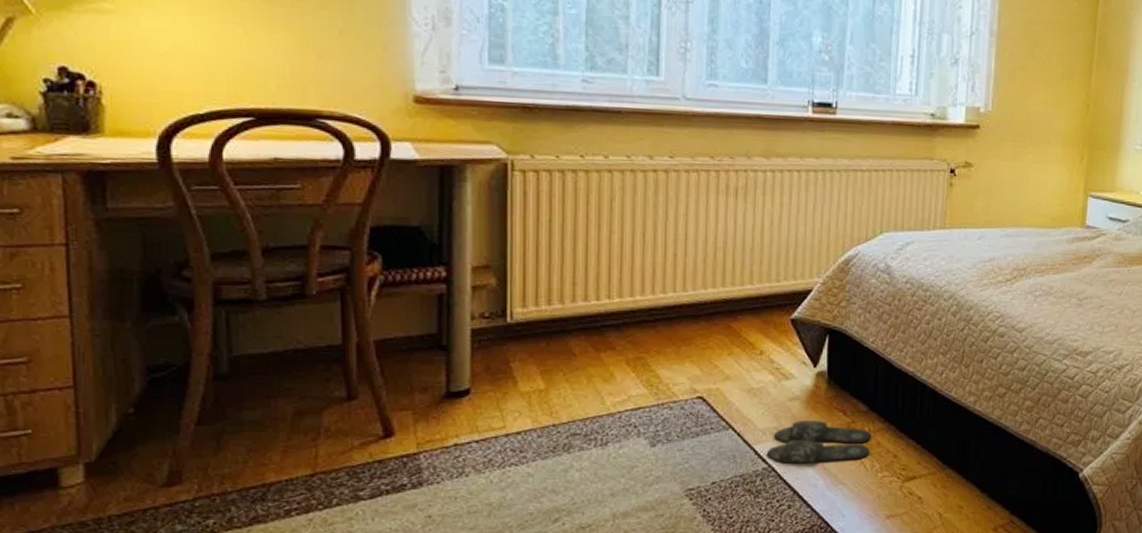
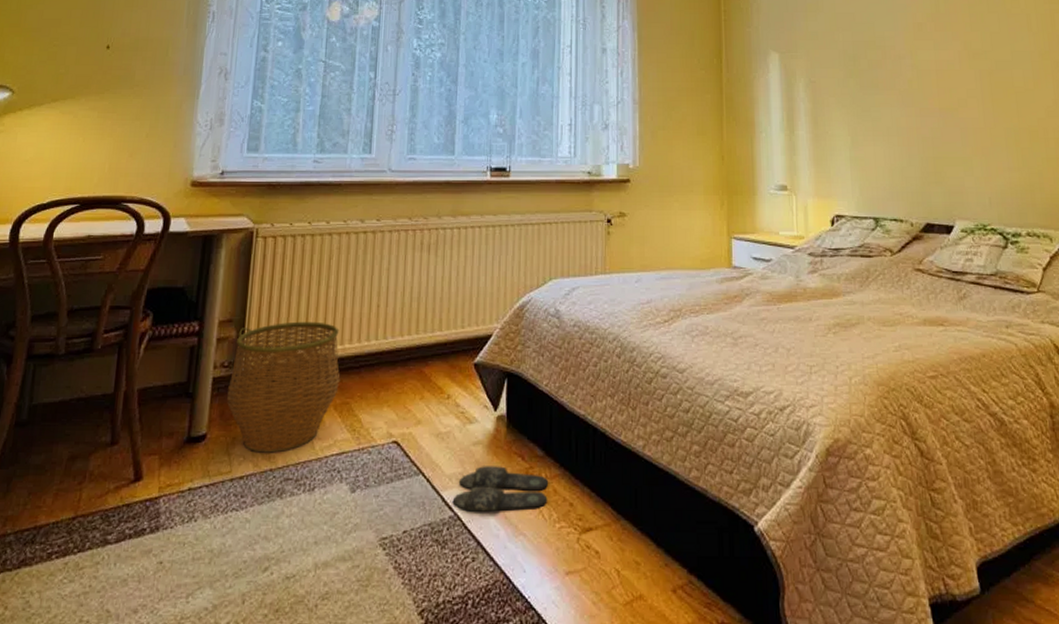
basket: none [491,269,632,408] -> present [226,321,341,453]

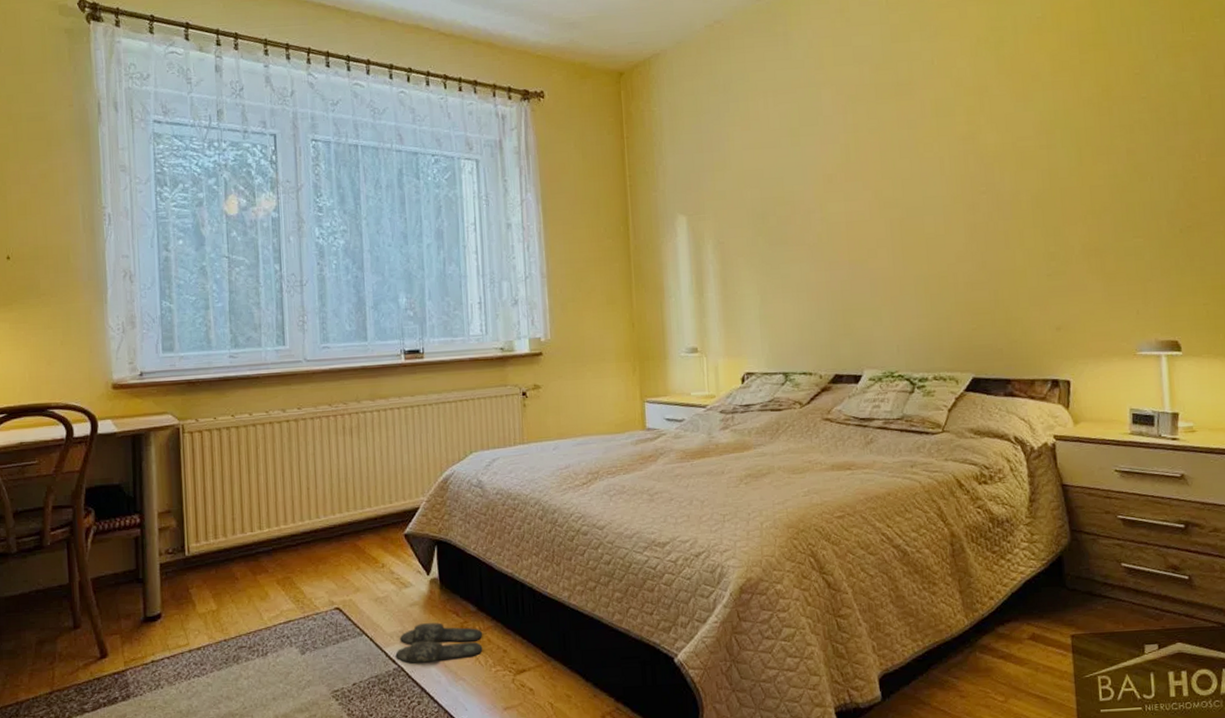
basket: present [226,321,341,453] -> none [175,507,280,626]

